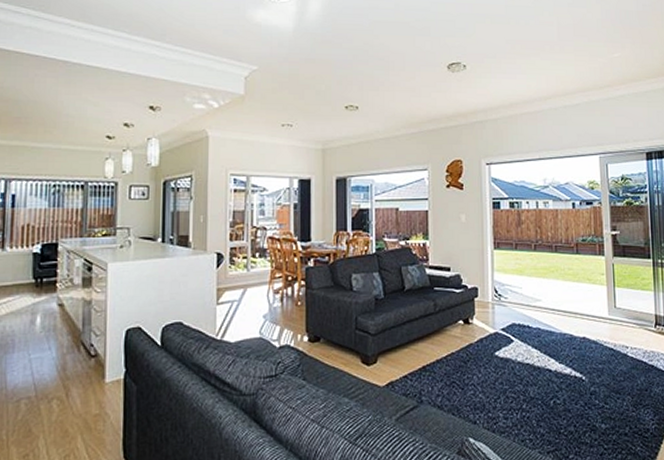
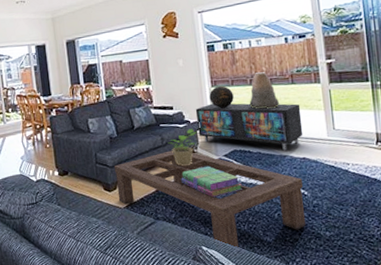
coffee table: none [376,319,582,440] -> present [113,150,307,247]
potted plant: none [442,295,475,338] -> present [169,129,197,166]
stack of books: none [452,340,518,379] -> present [181,166,242,198]
storage cabinet: none [474,268,585,328] -> present [195,103,303,151]
decorative globe: none [491,249,517,274] -> present [209,86,234,108]
decorative urn: none [532,238,562,279] -> present [249,72,279,109]

